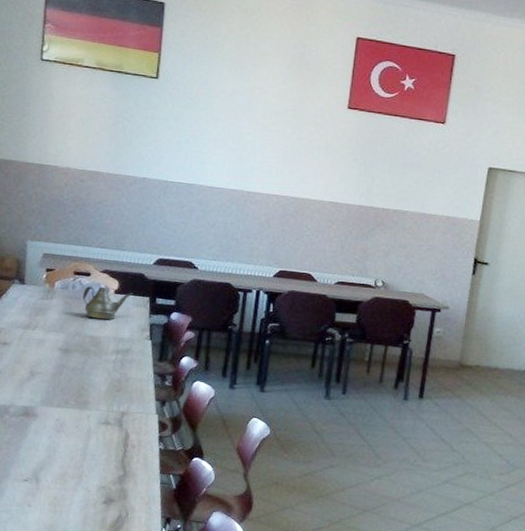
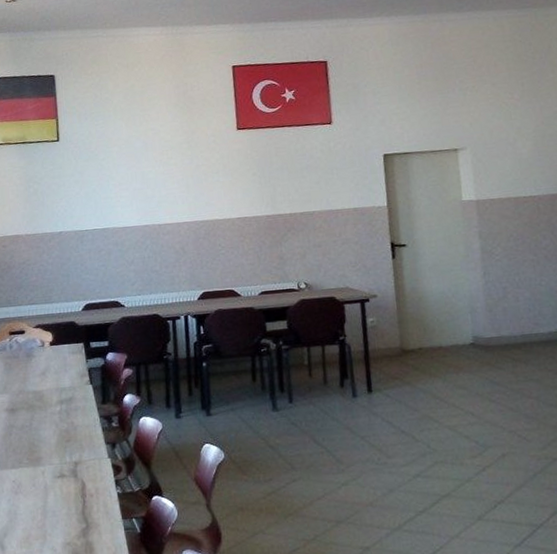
teapot: present [83,286,133,320] -> none [20,341,68,374]

